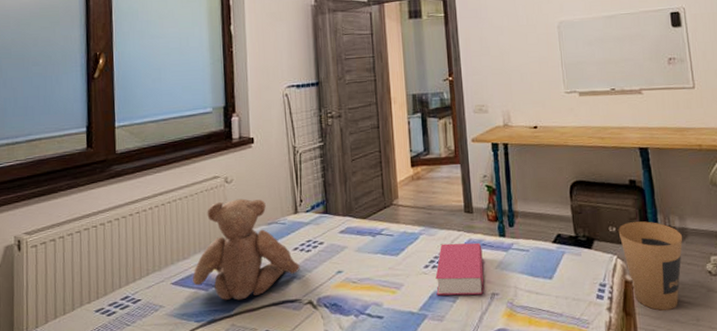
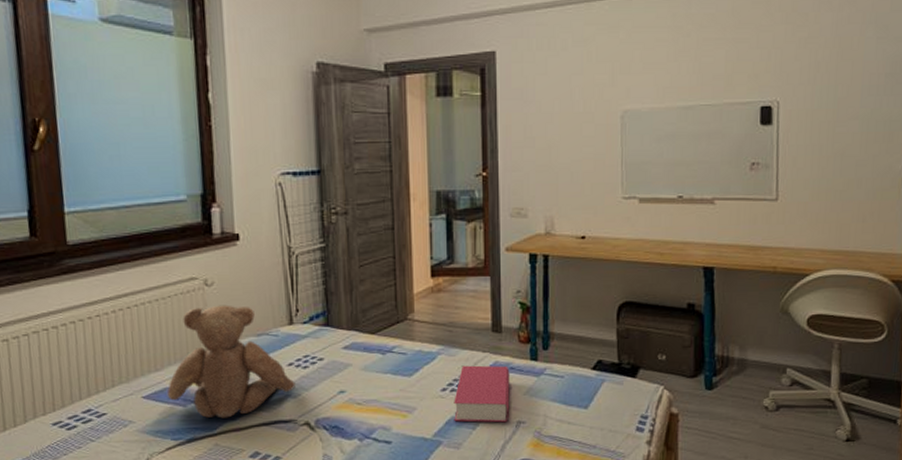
trash can: present [618,221,683,311] -> none [668,350,741,446]

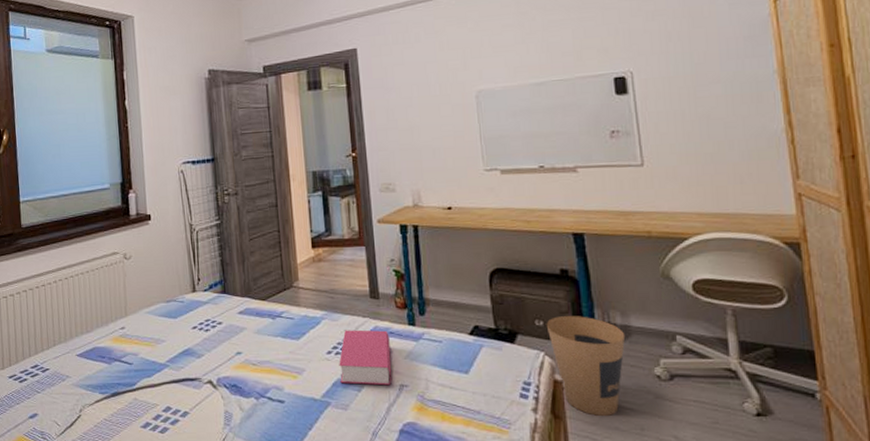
teddy bear: present [166,305,296,418] -> none [95,275,199,375]
trash can: none [668,350,741,446] -> present [546,316,626,416]

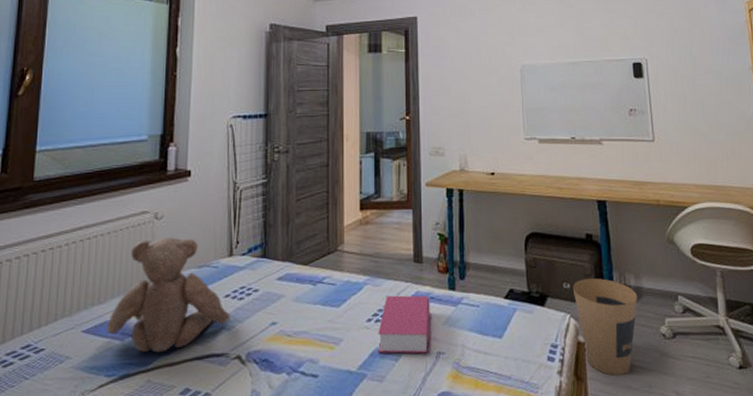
teddy bear: none [95,275,199,375] -> present [106,237,230,353]

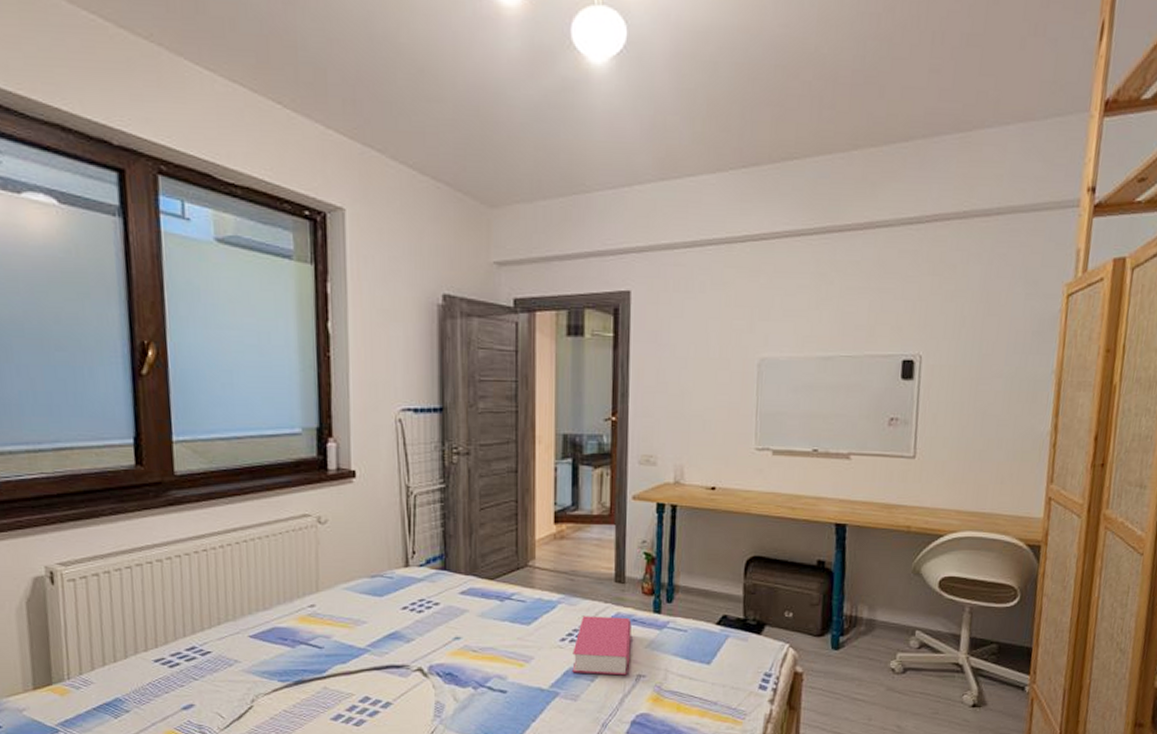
teddy bear: present [106,237,230,353] -> none [275,544,409,661]
trash can: present [572,278,638,376] -> none [795,608,870,707]

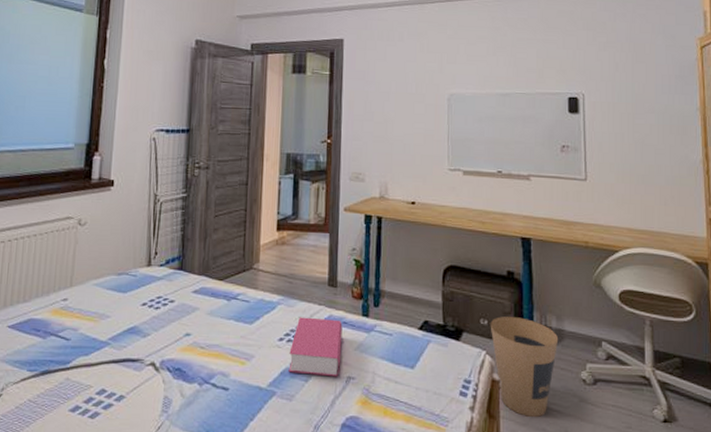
trash can: none [795,608,870,707] -> present [490,316,559,417]

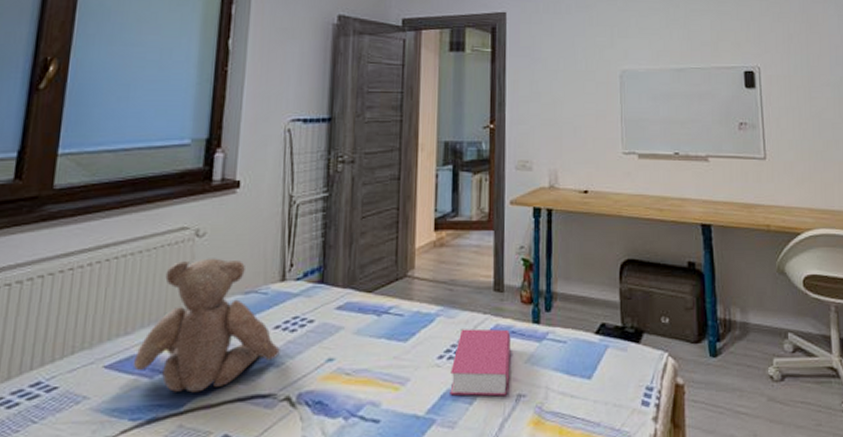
teddy bear: none [30,243,147,353] -> present [133,258,280,393]
trash can: present [490,316,559,417] -> none [671,312,744,423]

